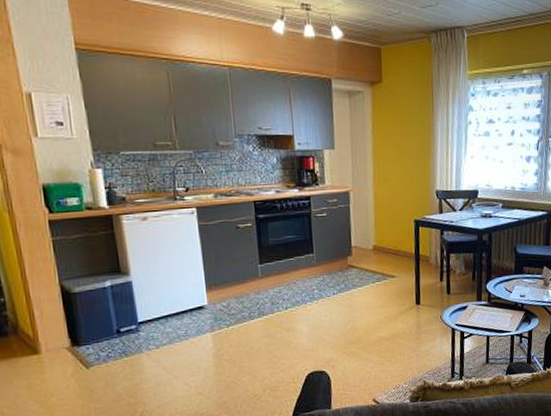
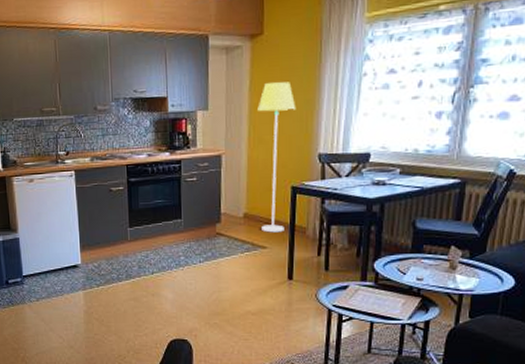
floor lamp: none [380,126,415,263] -> present [258,82,296,233]

